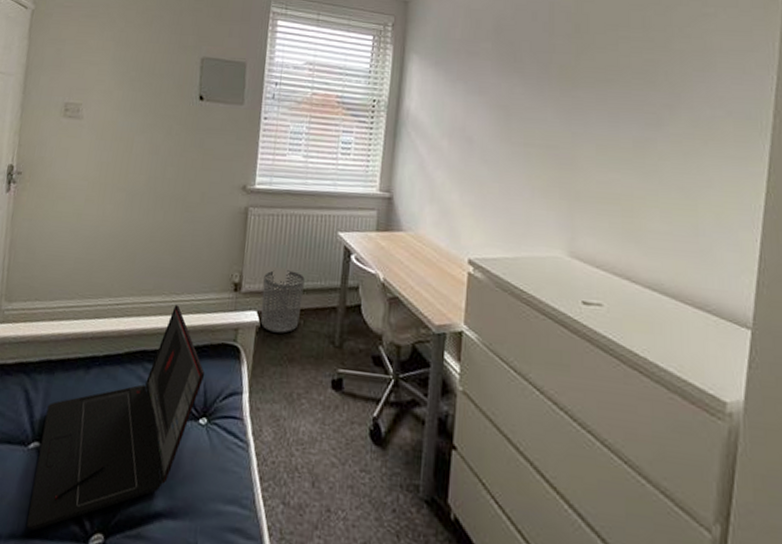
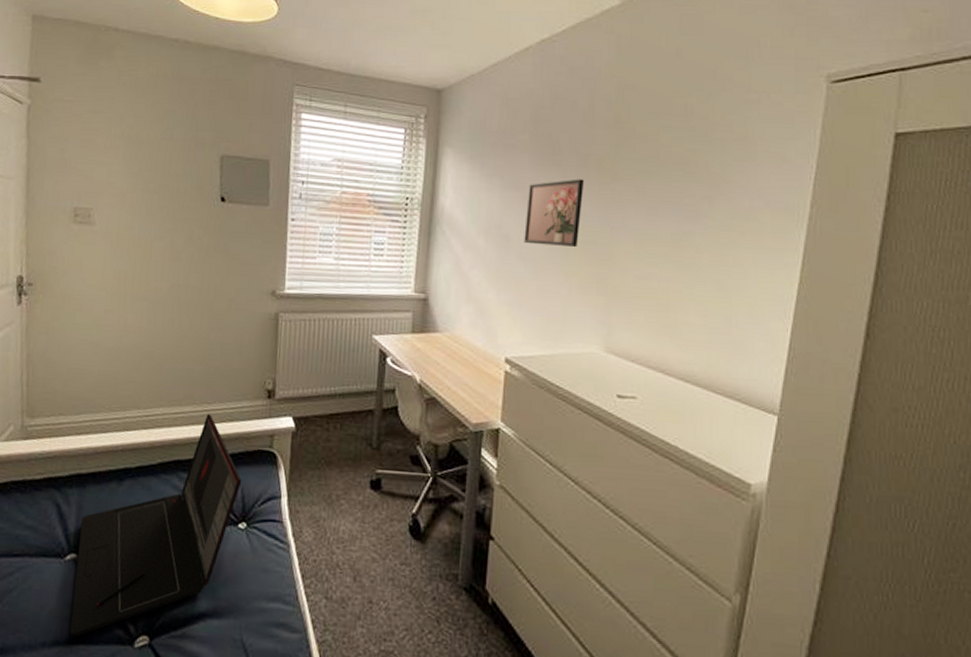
waste bin: present [261,270,305,333] -> none [296,375,340,438]
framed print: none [487,85,545,151] -> present [524,179,584,247]

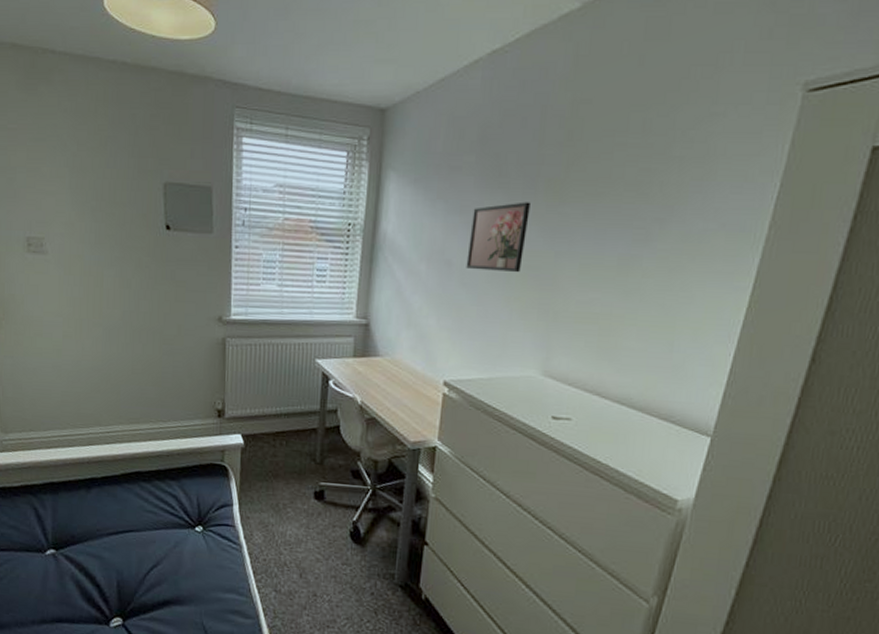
laptop: present [70,414,242,637] -> none [55,431,197,617]

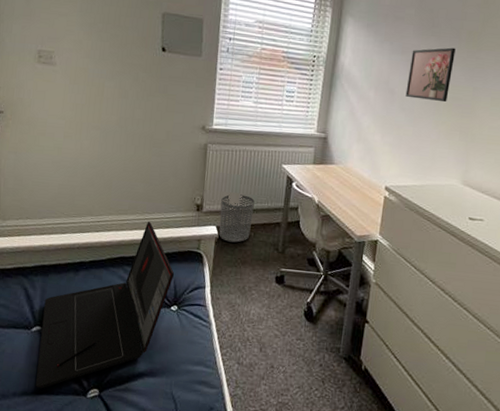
laptop: none [55,431,197,617] -> present [36,222,175,389]
waste bin: none [245,396,285,453] -> present [219,194,255,243]

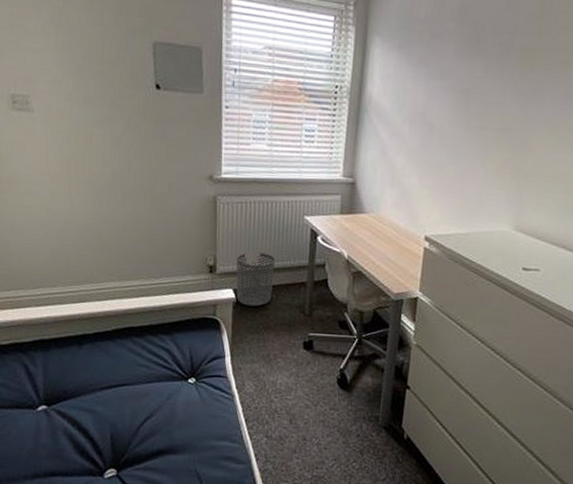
laptop: present [36,222,175,389] -> none [48,287,190,471]
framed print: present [405,47,456,102] -> none [446,68,505,134]

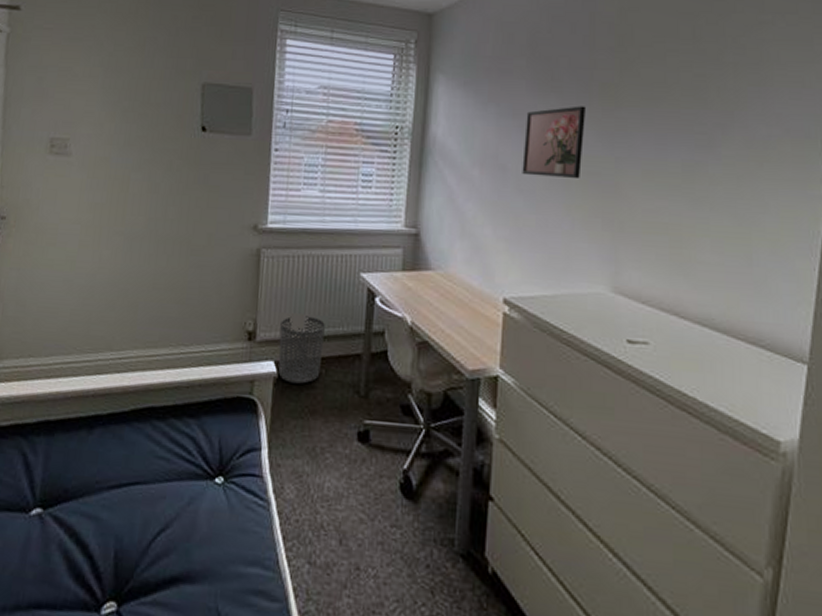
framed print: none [446,68,505,134] -> present [522,106,585,178]

